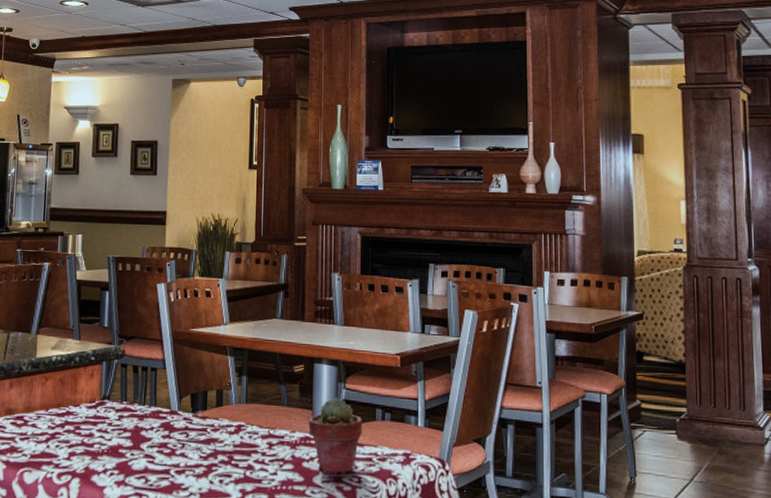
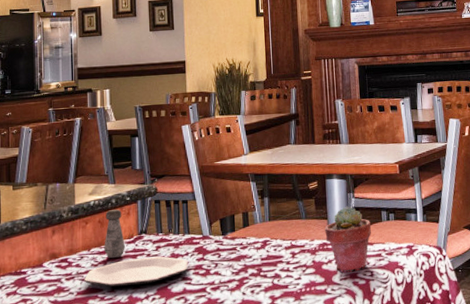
plate: none [39,426,152,457] -> present [84,256,188,287]
salt shaker: none [63,369,86,423] -> present [104,209,125,259]

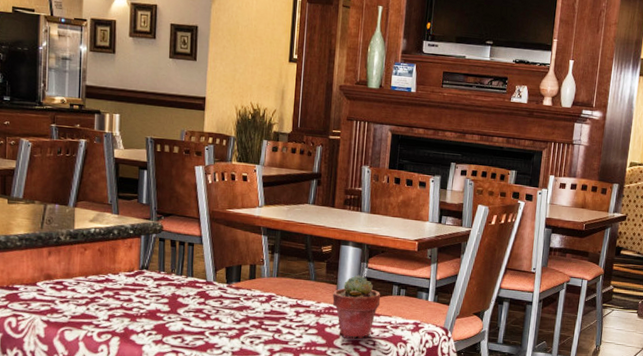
plate: present [84,256,188,287] -> none [79,292,189,319]
salt shaker: present [104,209,125,259] -> none [102,240,125,289]

